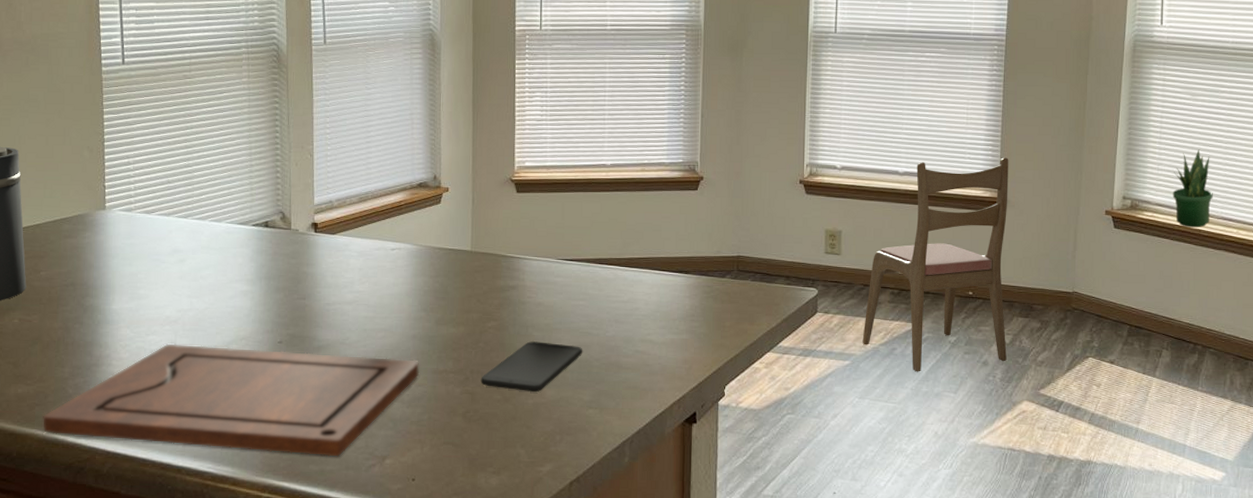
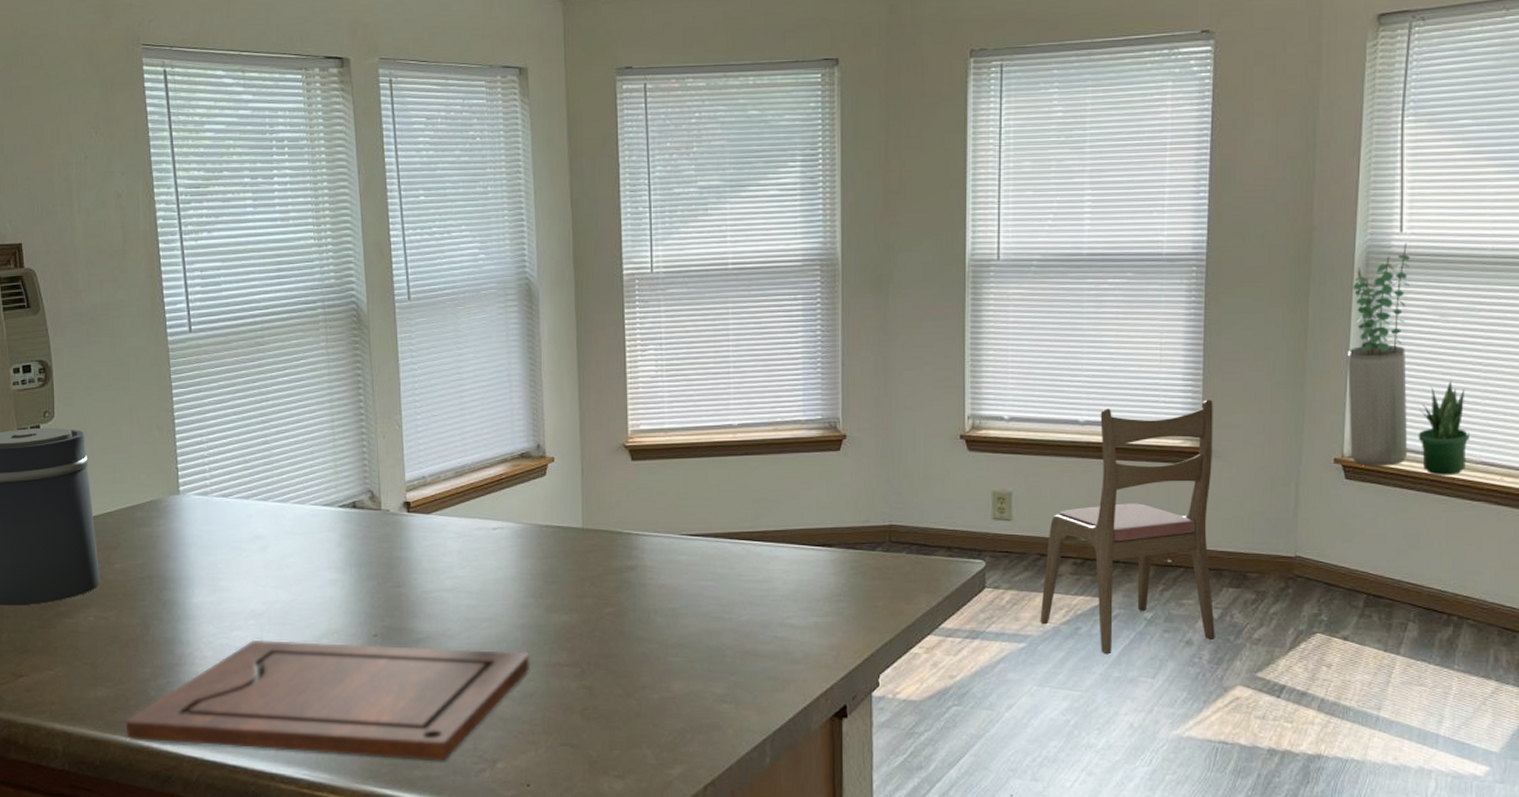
mobile phone: present [480,341,583,392] -> none [599,628,714,685]
vase: none [1117,34,1168,219] -> present [1347,243,1410,466]

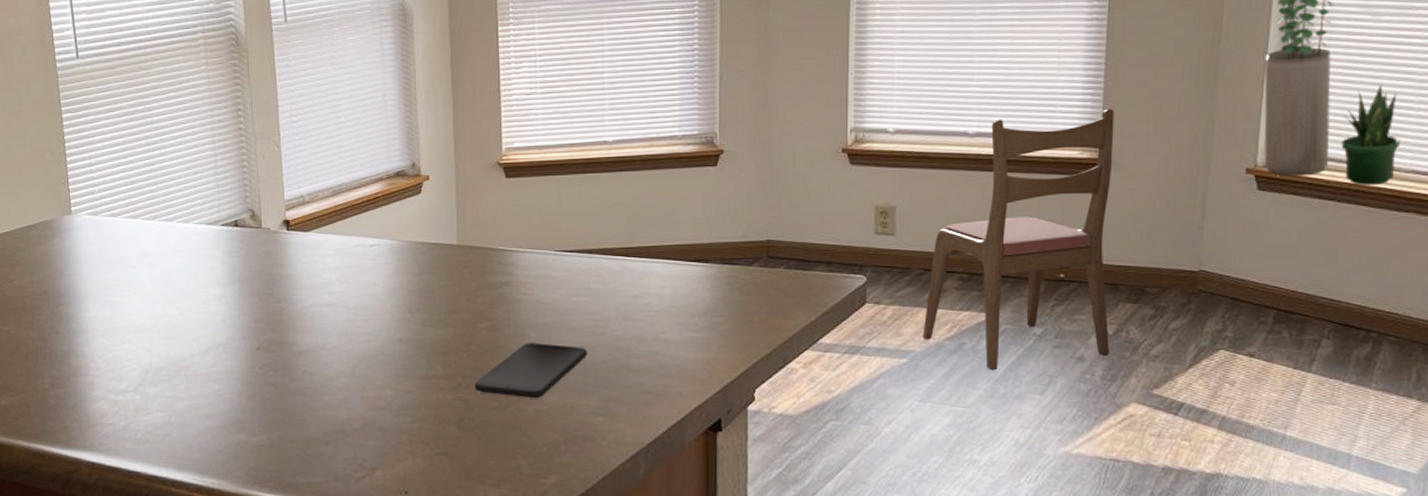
cutting board: present [125,639,530,761] -> none [28,352,407,468]
mobile phone: none [599,628,714,685] -> present [474,343,588,398]

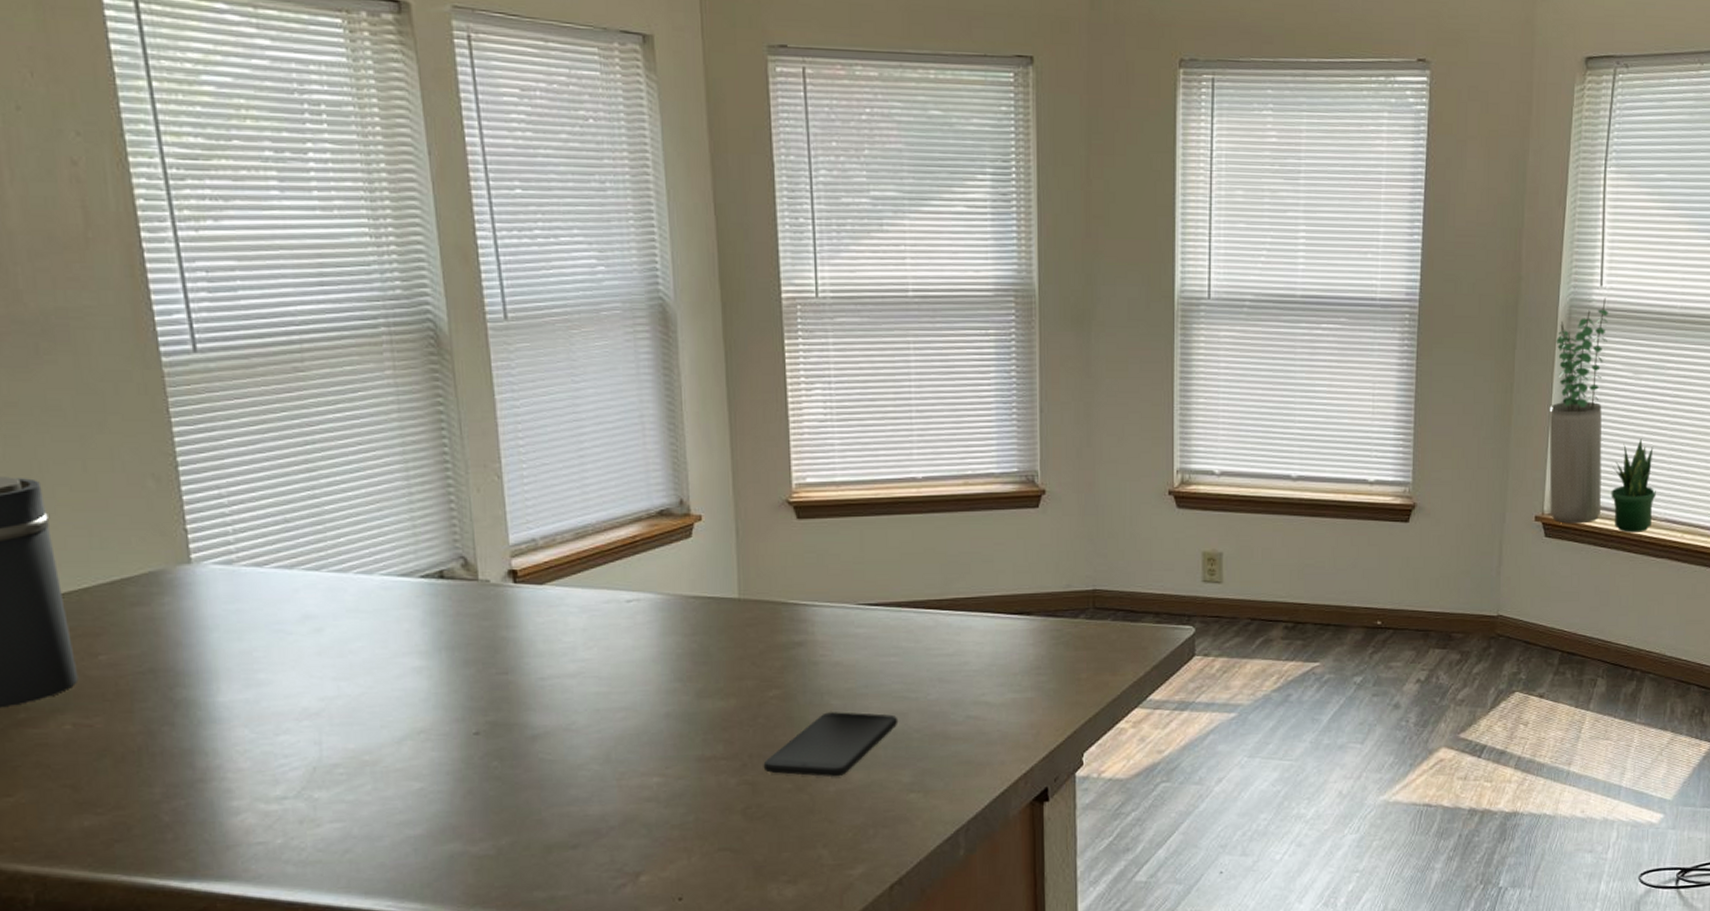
dining chair: present [923,108,1115,371] -> none [1251,455,1423,722]

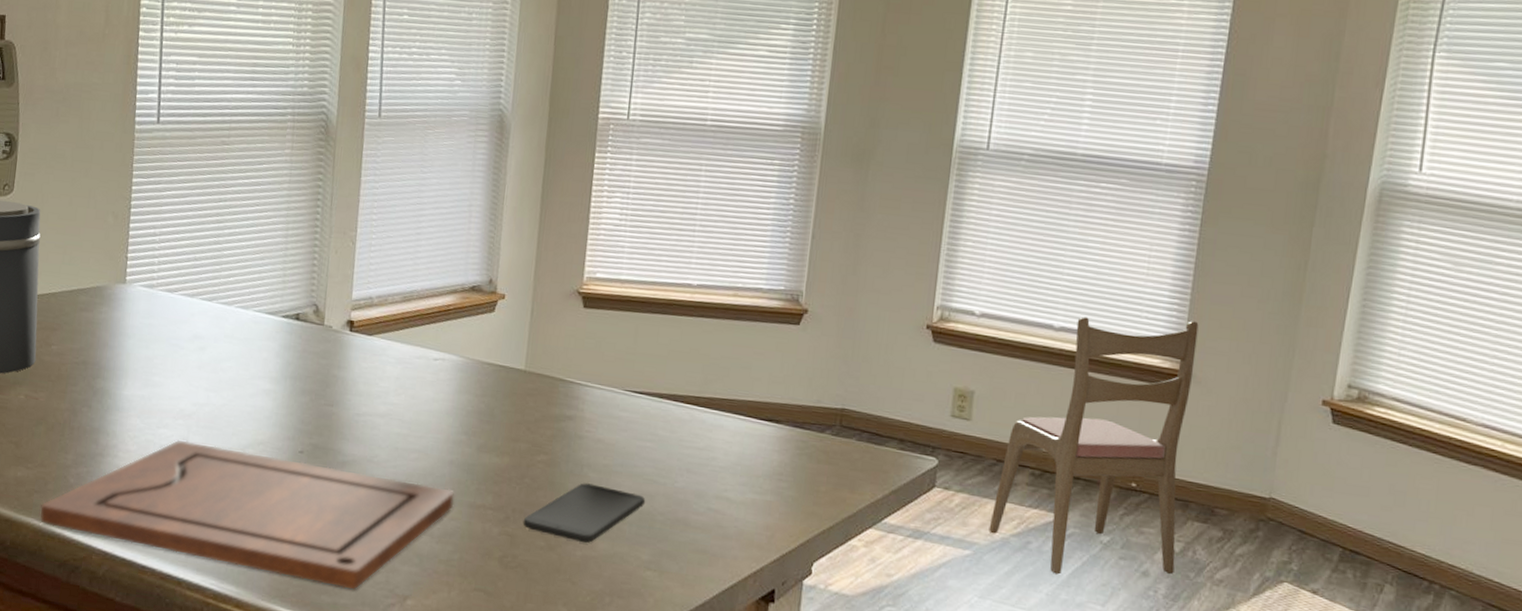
cutting board: none [128,744,679,879] -> present [40,439,454,590]
dining chair: none [1251,455,1423,722] -> present [988,317,1199,575]
vase: present [1549,298,1608,524] -> none [1340,184,1427,416]
planter: present [1611,439,1656,534] -> none [1416,334,1473,435]

